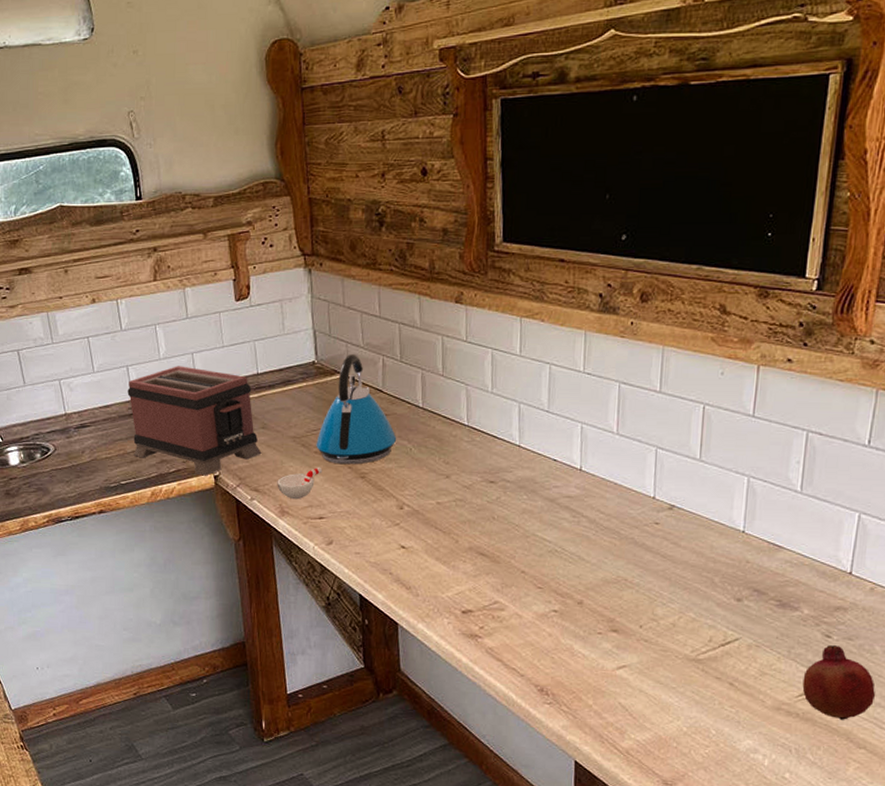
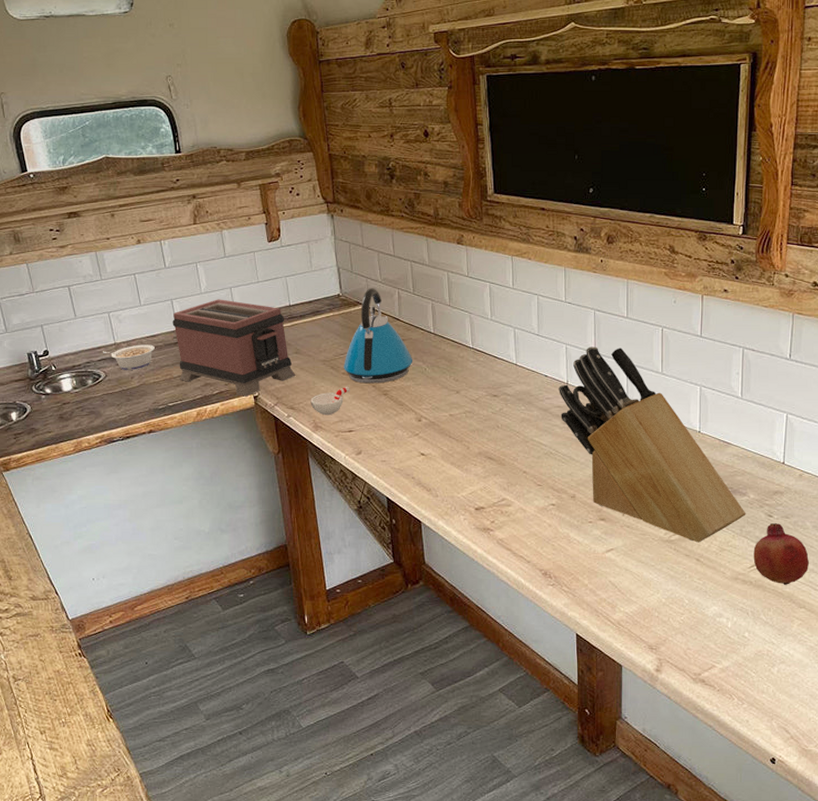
legume: none [52,415,108,444] -> present [103,344,155,370]
knife block: none [569,426,797,664] -> present [559,346,746,543]

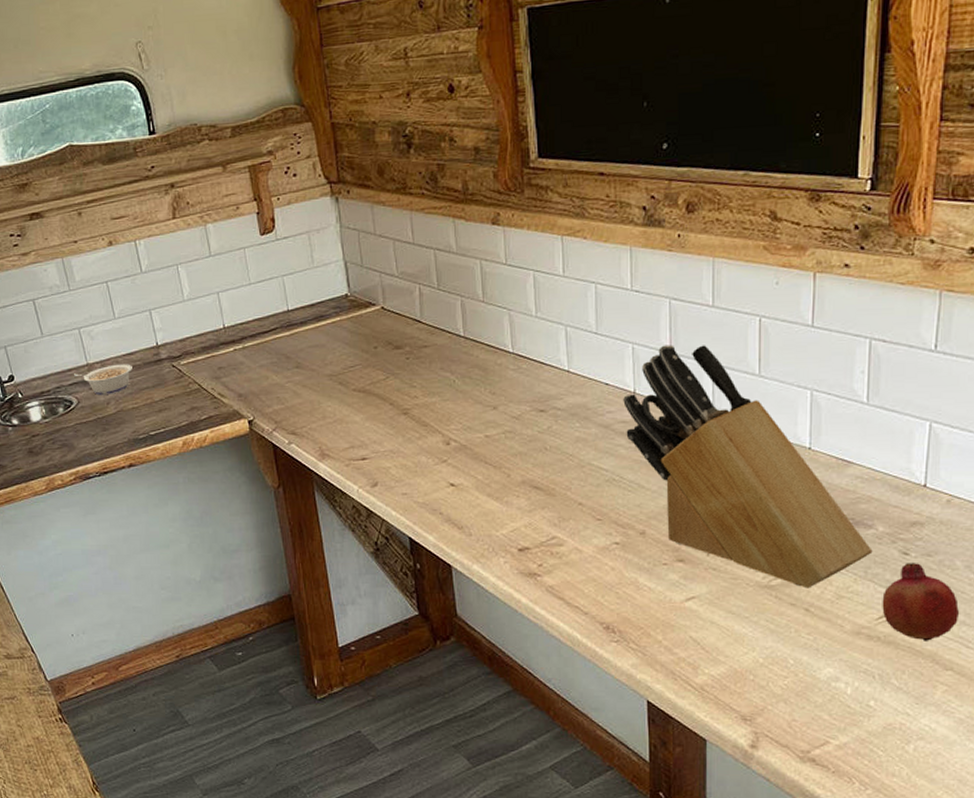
toaster: present [172,299,296,397] -> none [151,306,297,421]
cup: present [310,386,350,416] -> none [315,405,363,441]
kettle: present [344,287,413,384] -> none [354,283,439,401]

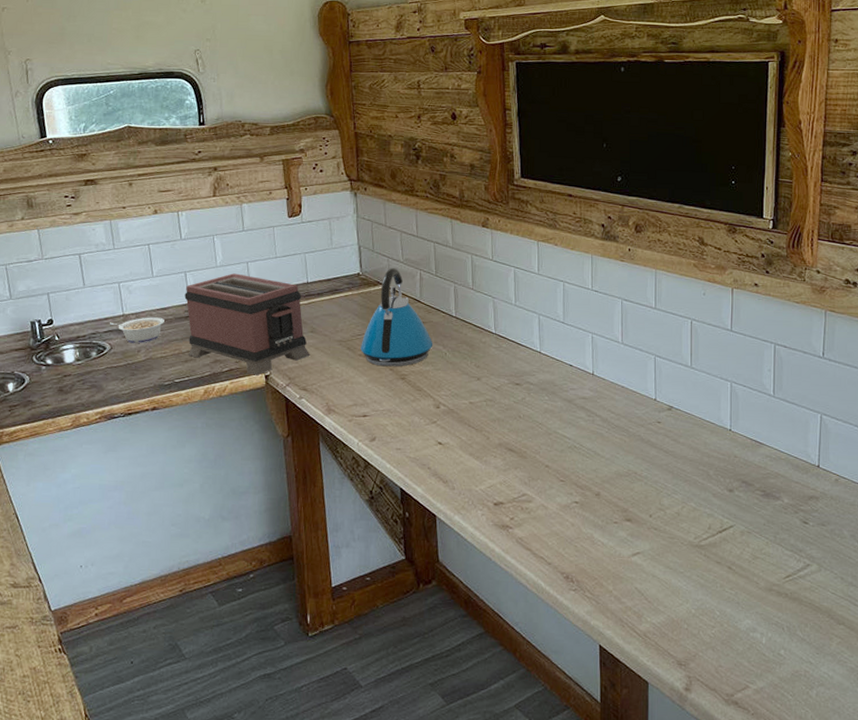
toaster: none [151,306,297,421] -> present [184,273,310,376]
kettle: none [354,283,439,401] -> present [360,267,433,367]
knife block: present [623,345,873,589] -> none [584,337,780,549]
fruit: present [882,563,960,641] -> none [788,531,848,599]

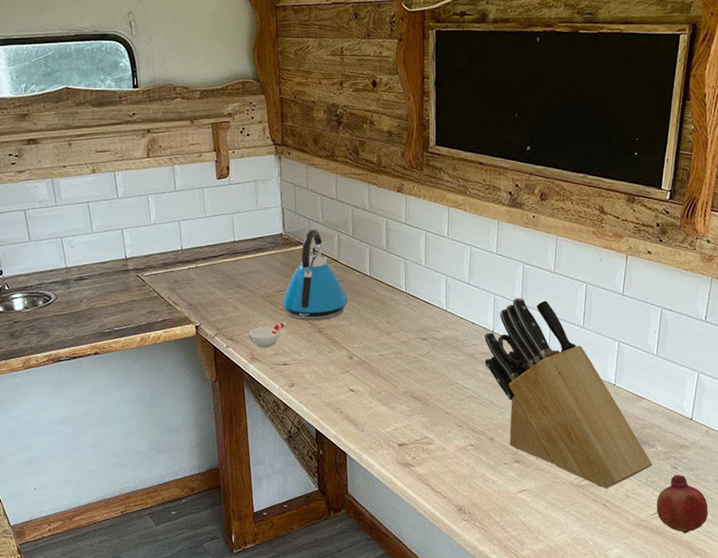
legume: present [110,317,165,343] -> none [54,270,104,294]
toaster: present [184,273,310,376] -> none [122,231,237,326]
cup: none [324,368,366,399] -> present [249,321,287,349]
knife block: none [584,337,780,549] -> present [484,298,653,489]
fruit: none [788,531,848,599] -> present [656,475,709,533]

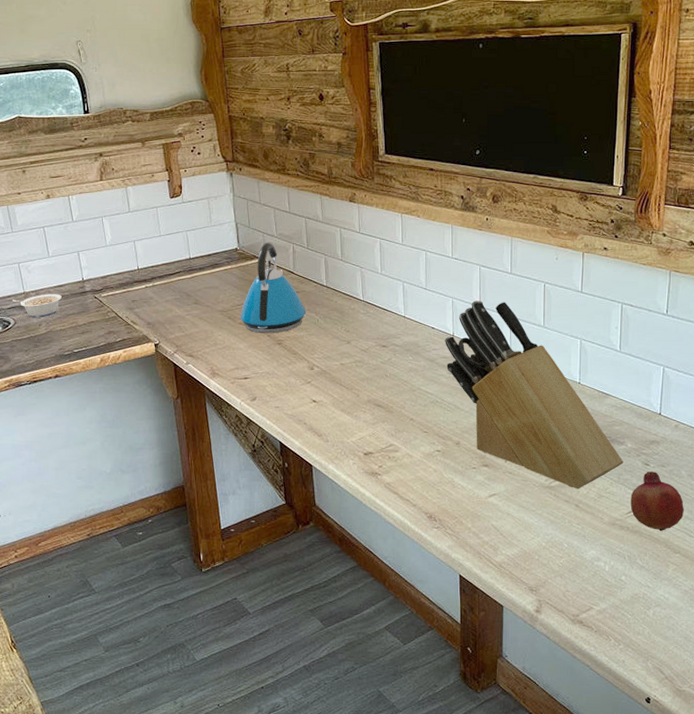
legume: none [54,270,104,294] -> present [13,294,62,318]
cup: present [249,321,287,349] -> none [208,335,246,363]

